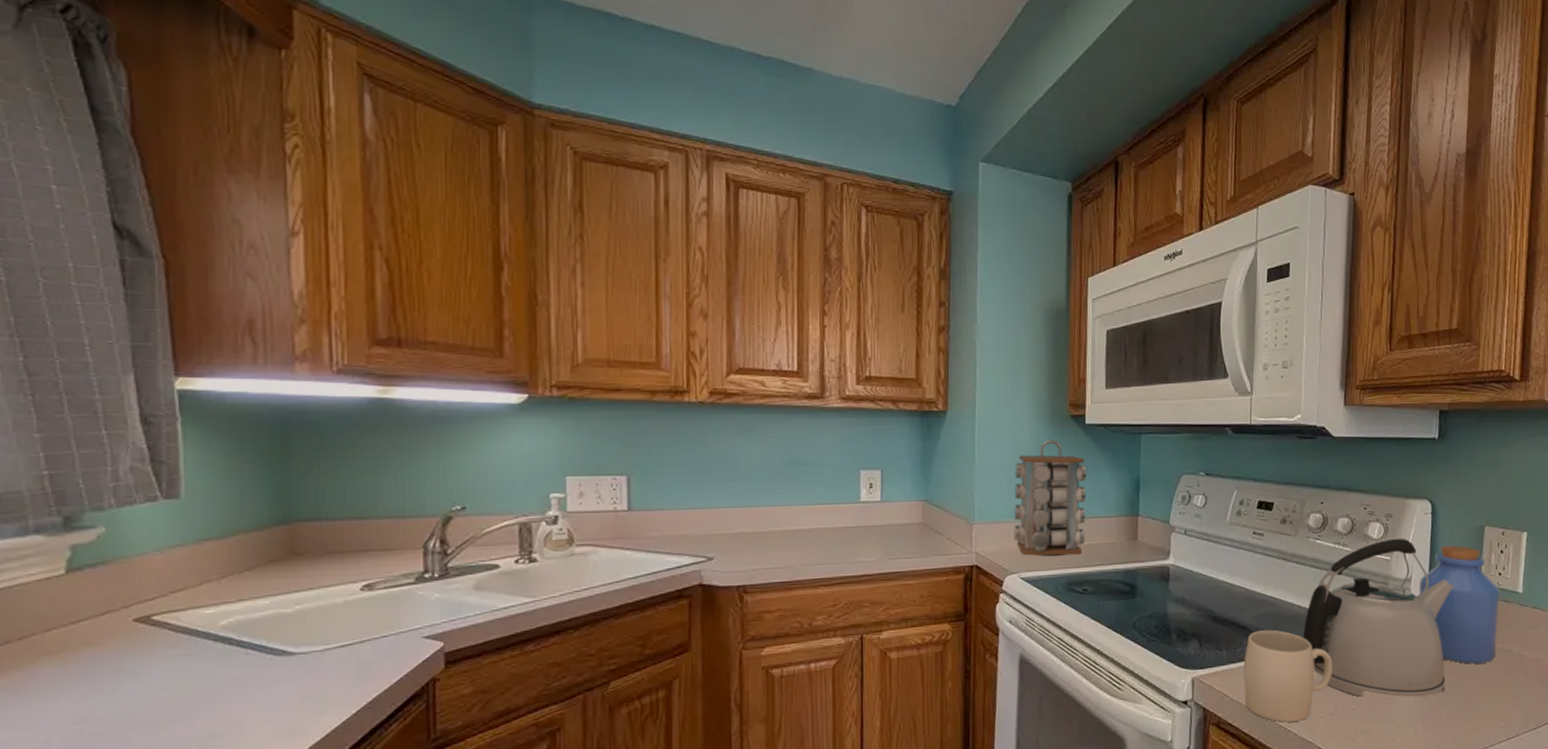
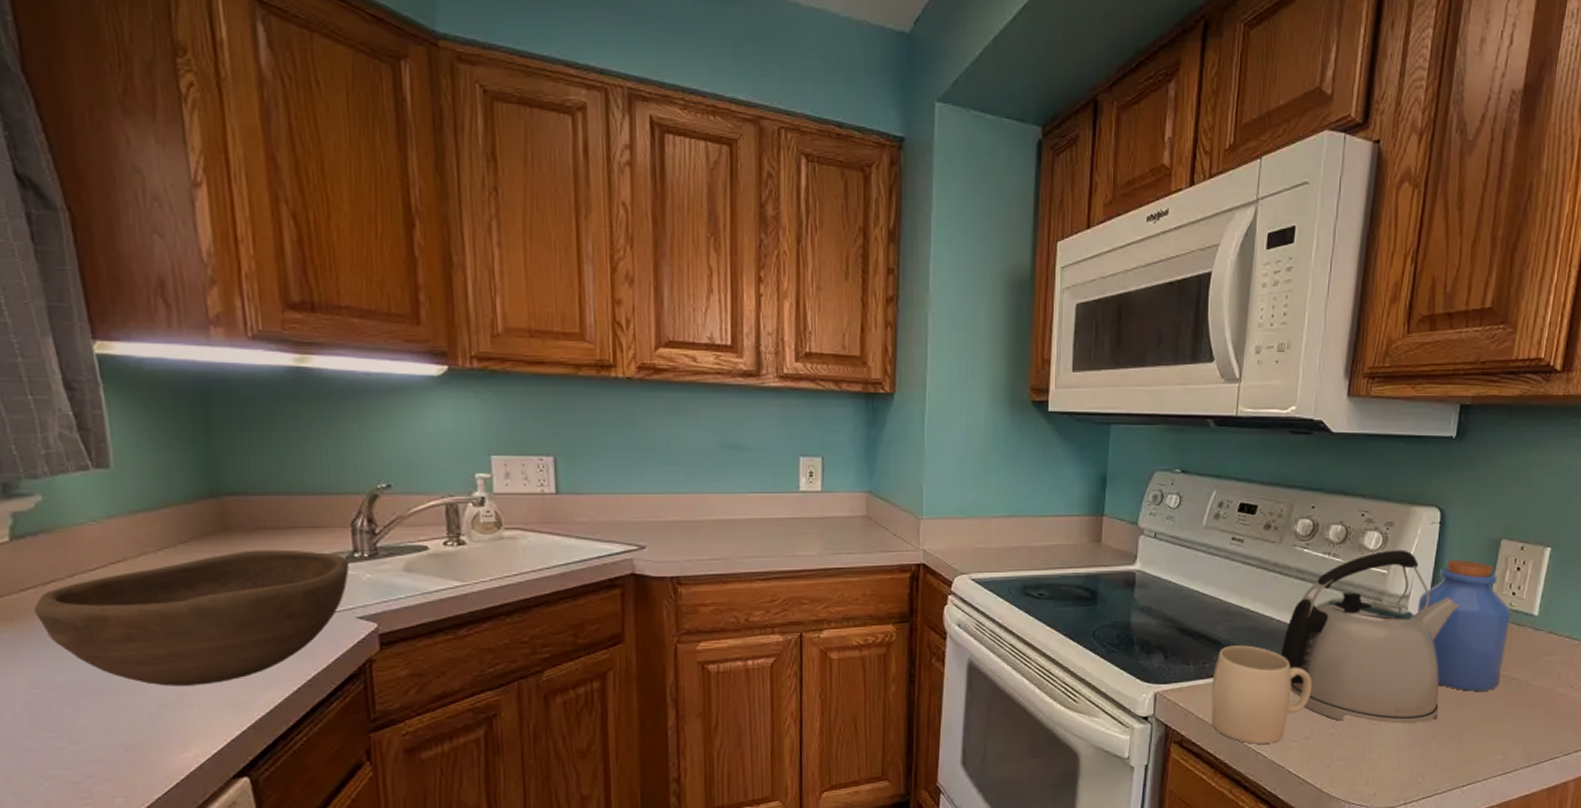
bowl: none [83,572,418,715] -> present [33,549,349,686]
spice rack: present [1013,439,1087,557] -> none [964,428,1048,558]

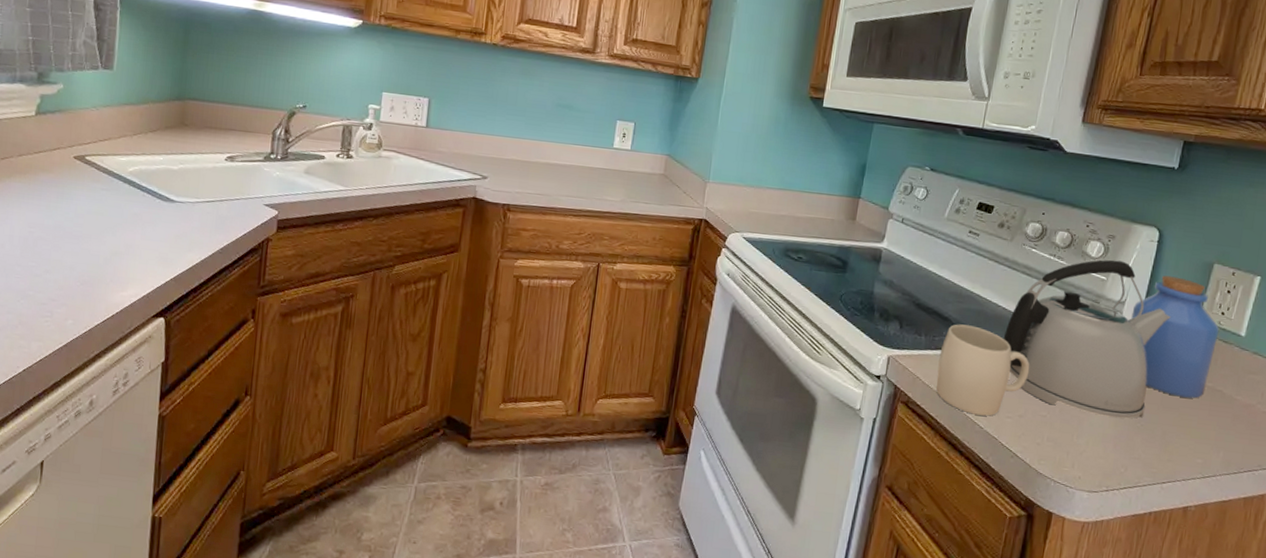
bowl: present [33,549,349,686] -> none [40,143,266,242]

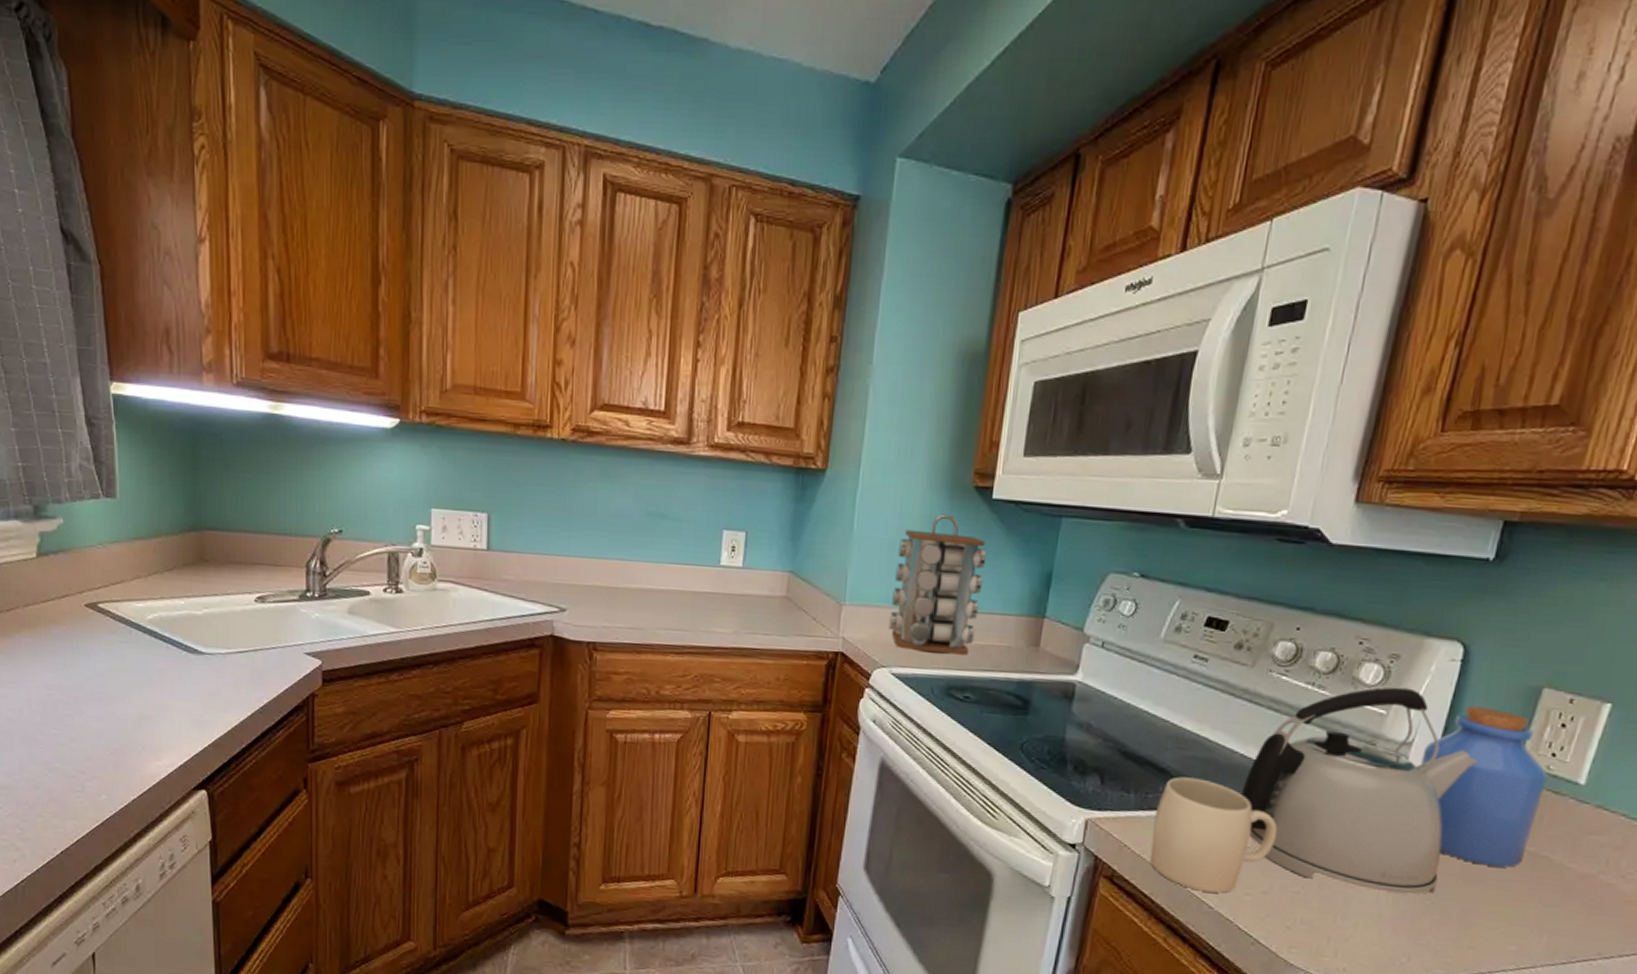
spice rack: none [741,116,818,225] -> present [888,514,987,655]

